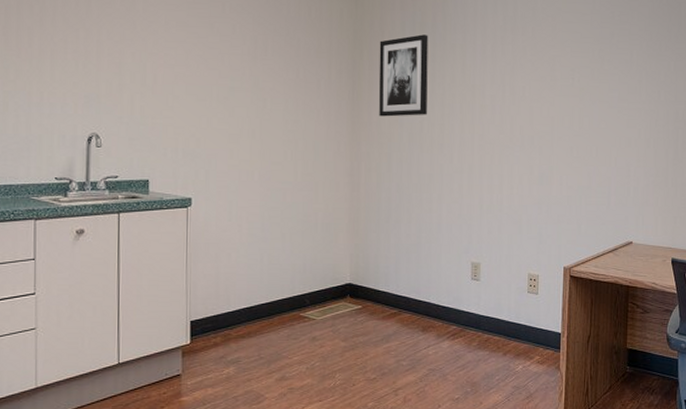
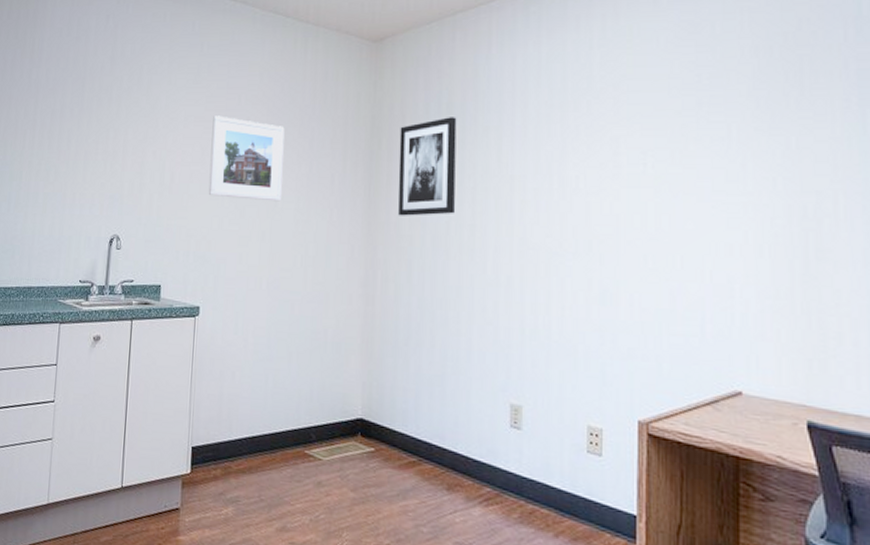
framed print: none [195,21,271,103] -> present [208,115,285,202]

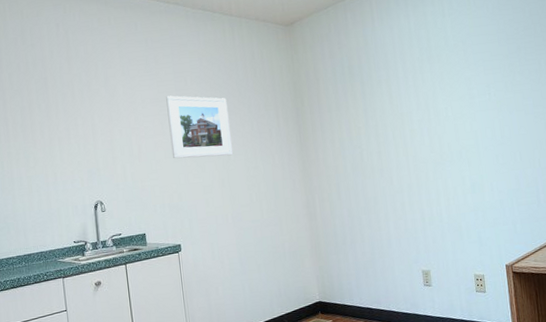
wall art: present [398,117,457,216] -> none [316,76,365,153]

